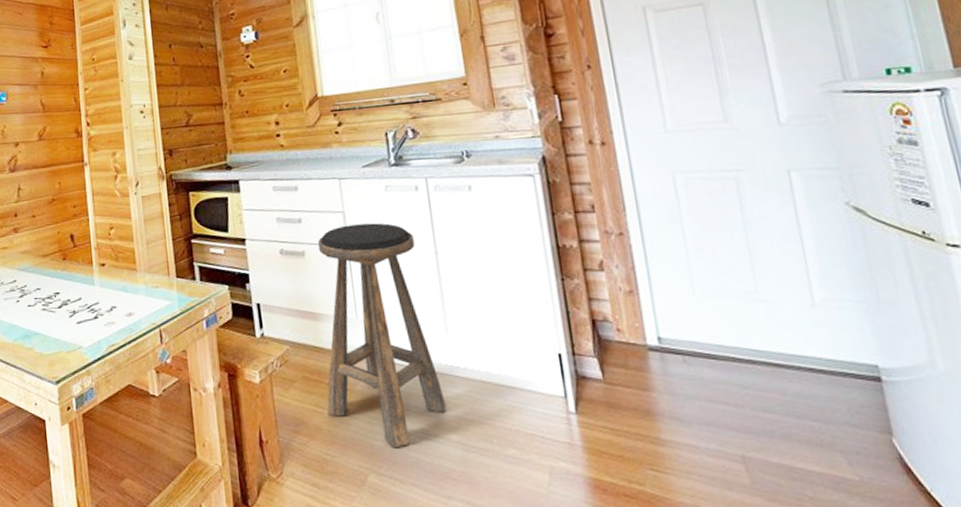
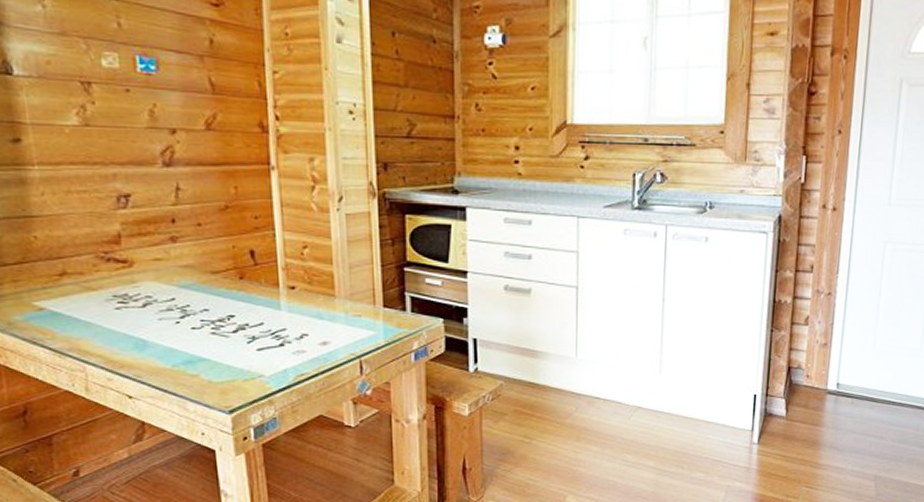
stool: present [317,222,446,448] -> none [535,266,648,474]

